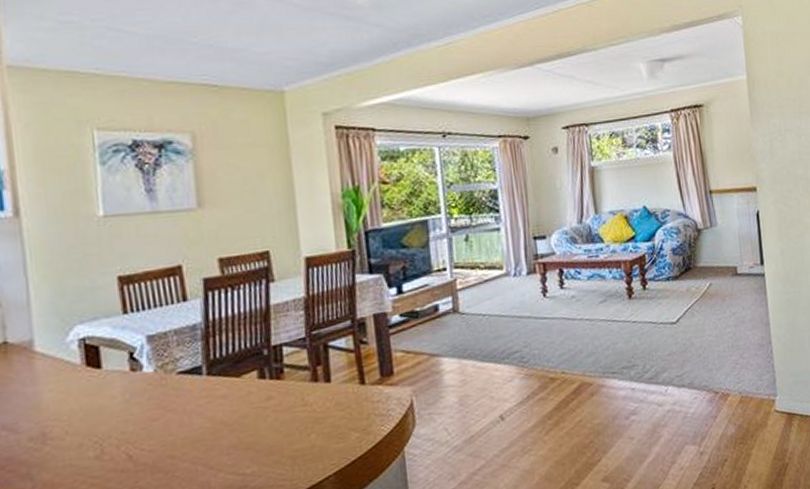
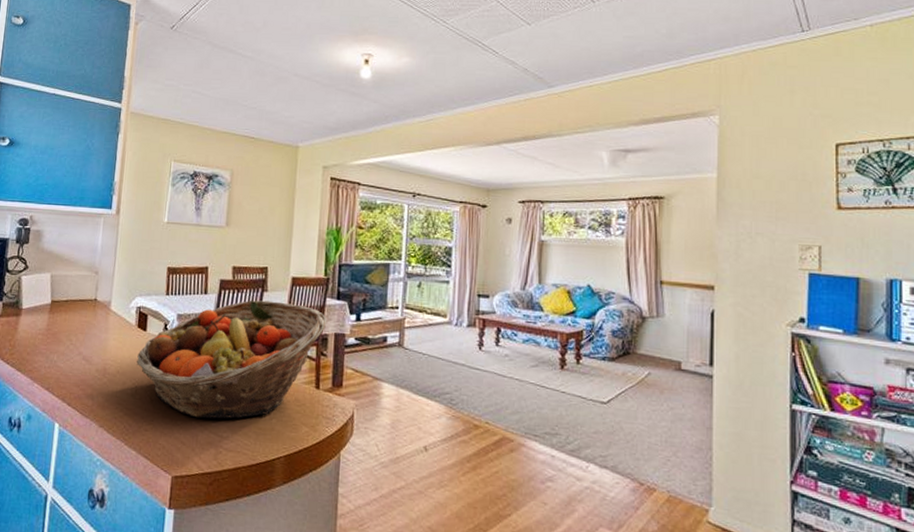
fruit basket: none [93,289,362,462] -> present [136,300,327,419]

